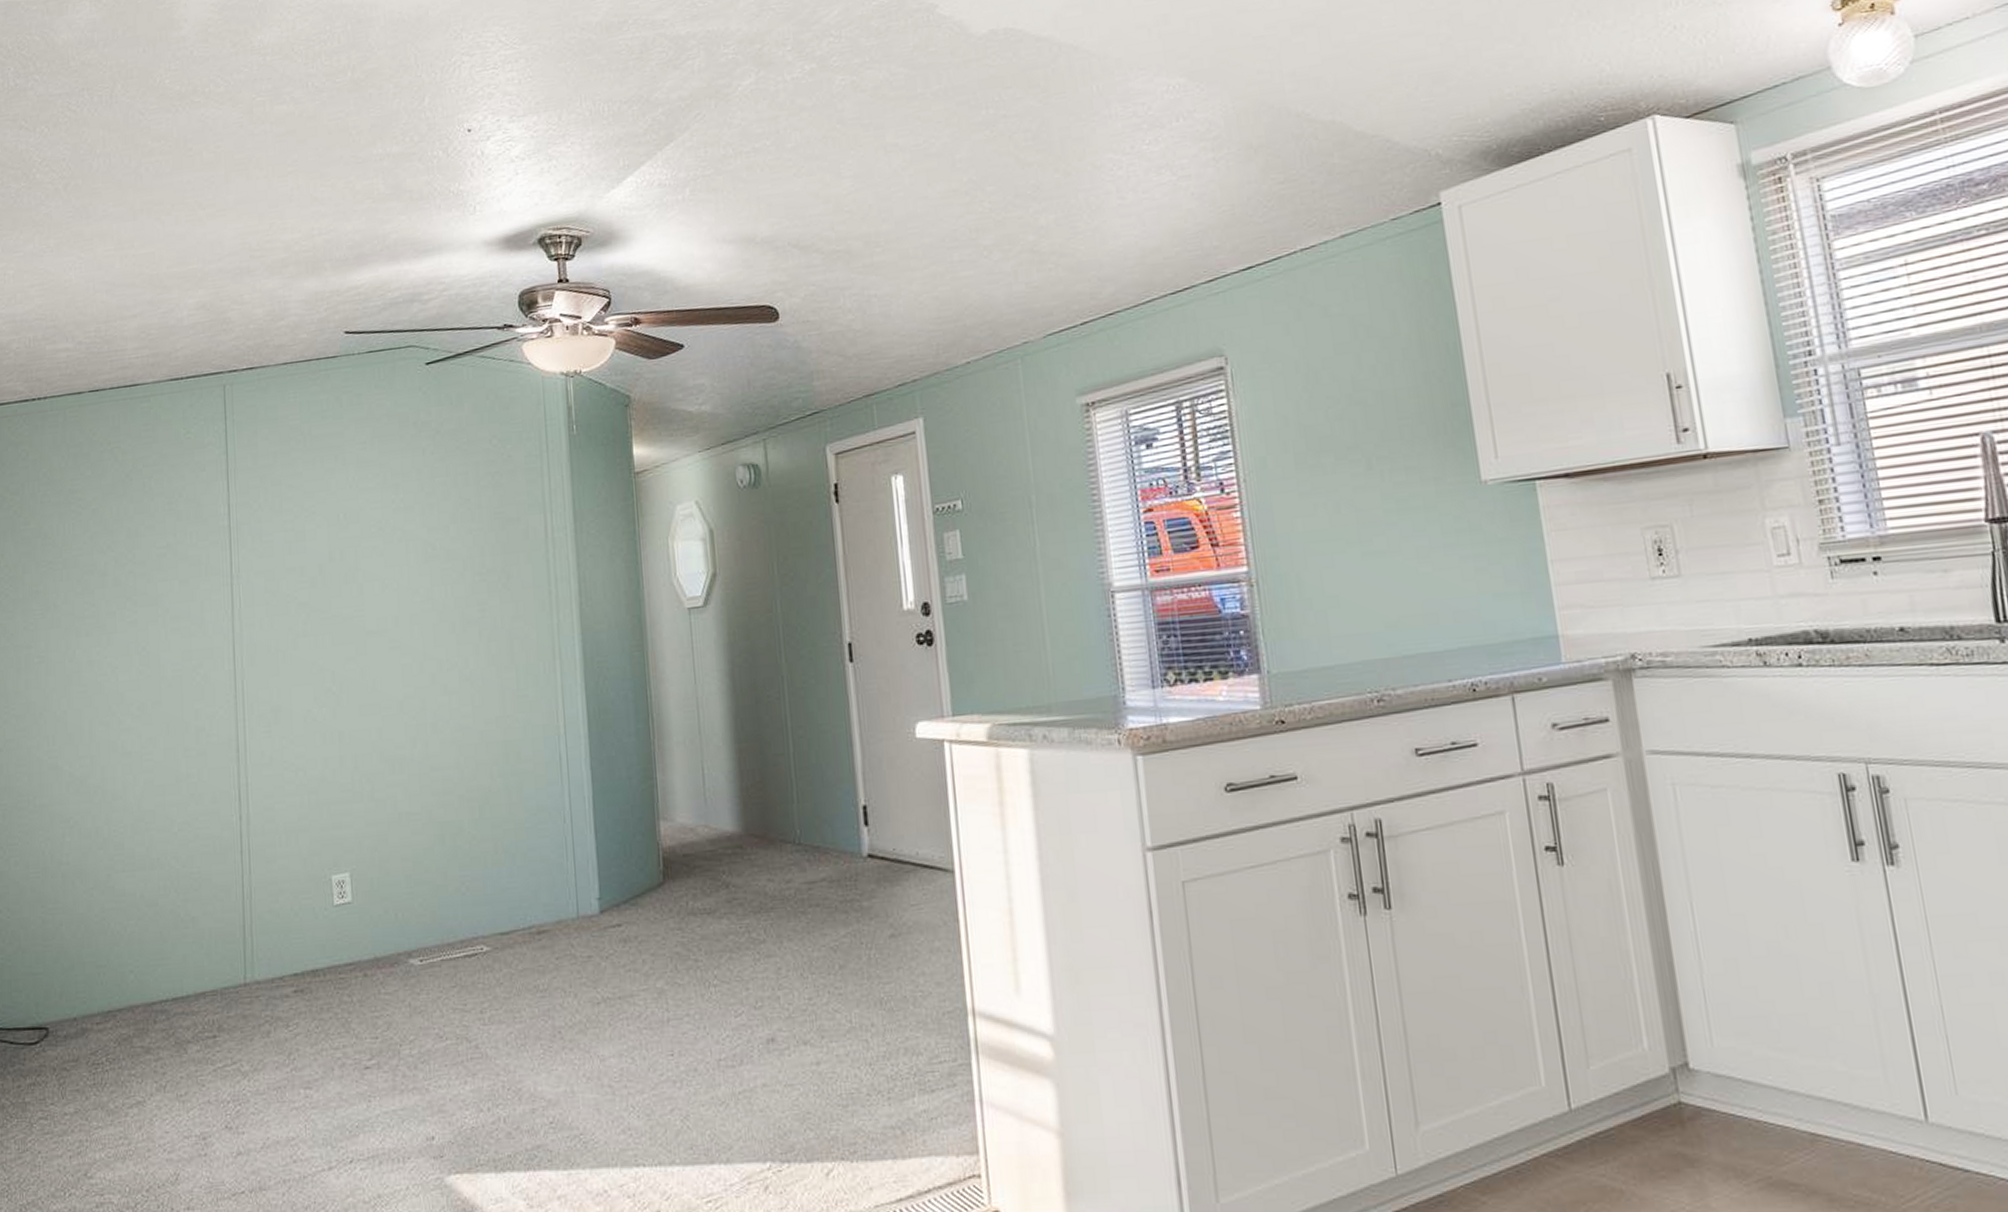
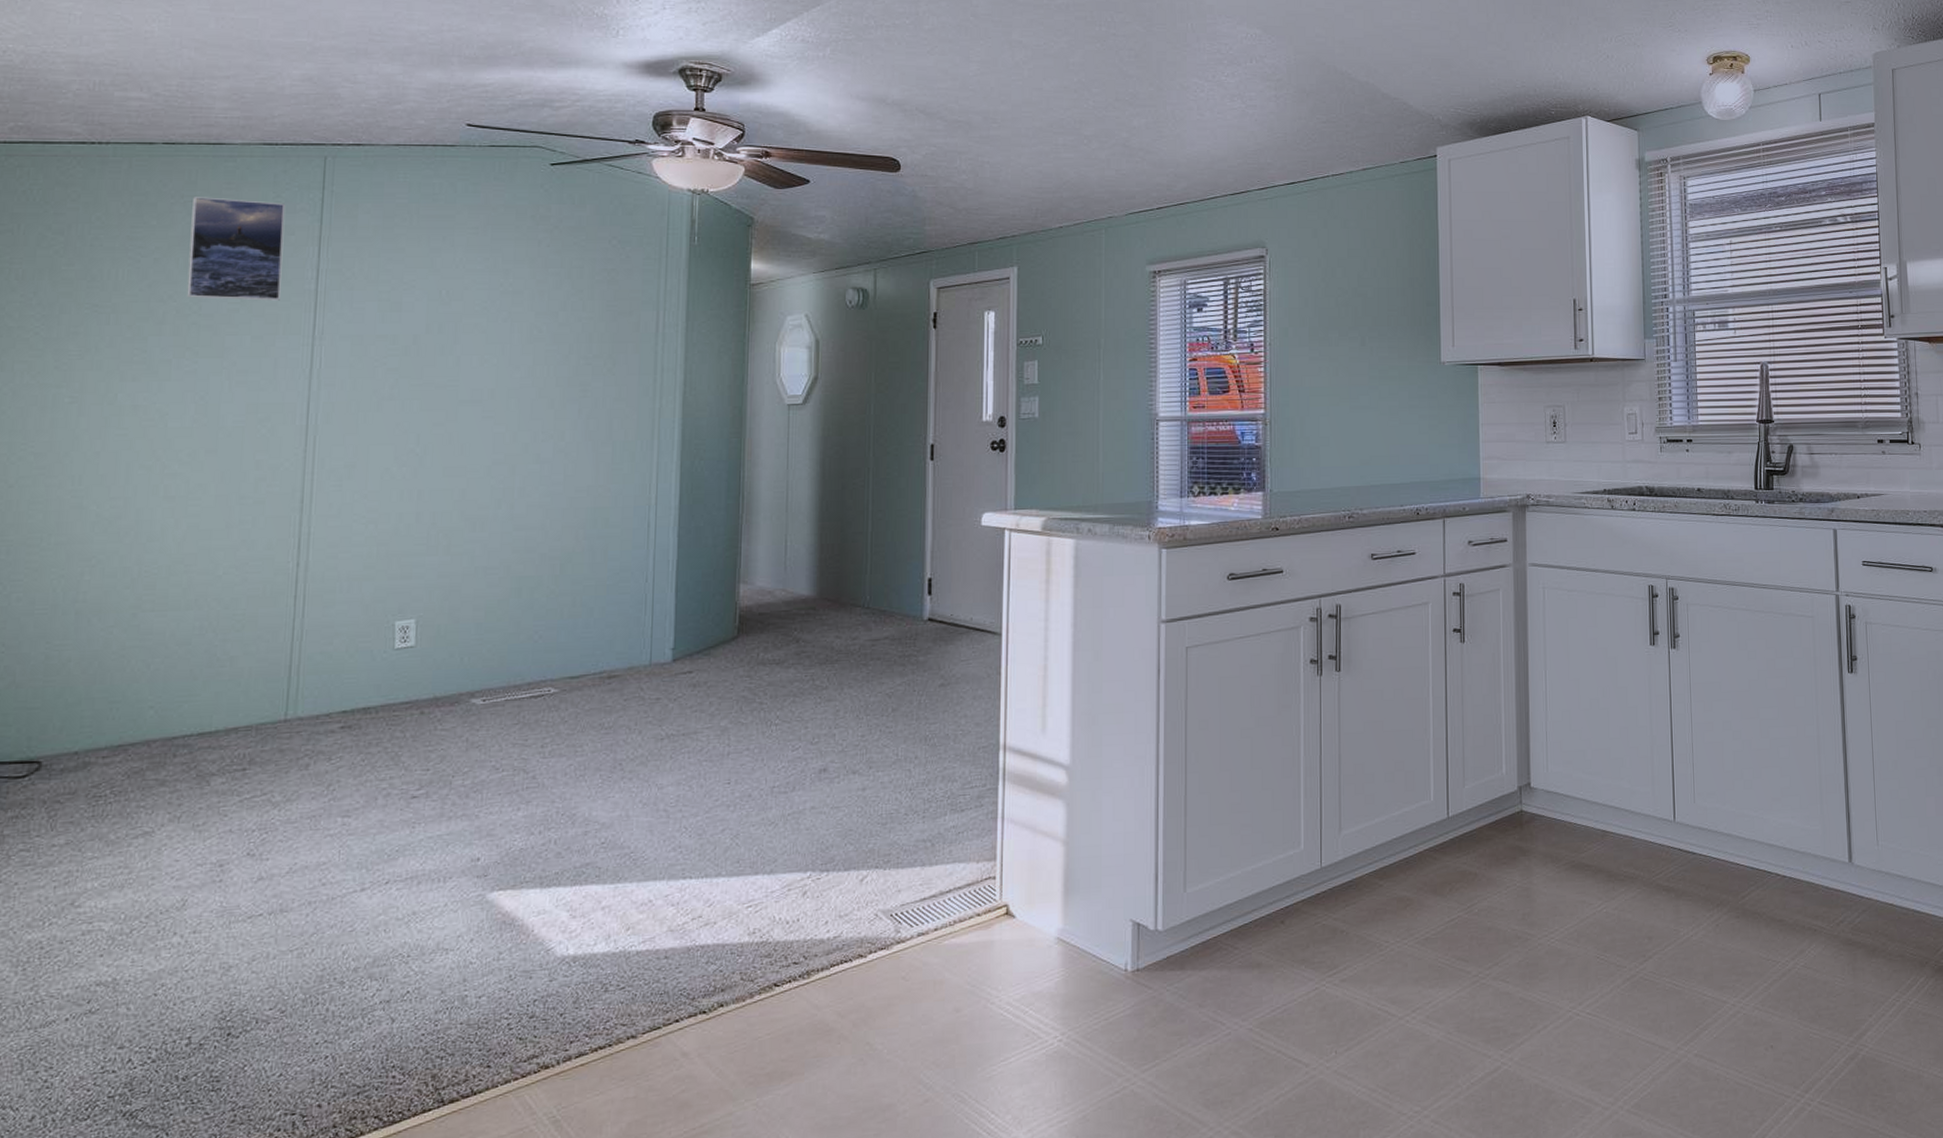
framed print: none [118,438,199,547] -> present [186,197,286,301]

